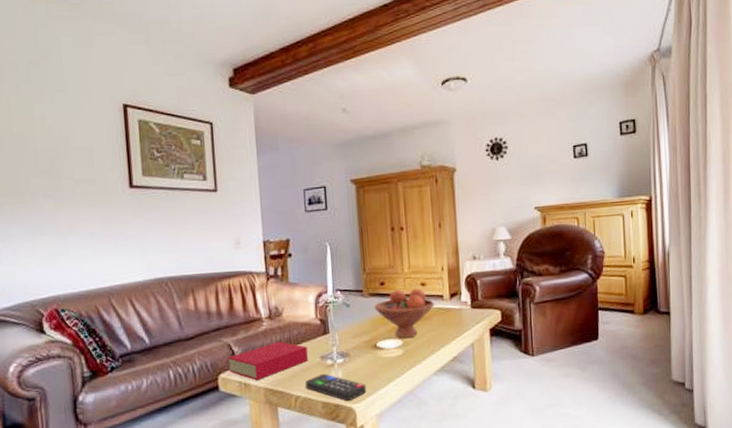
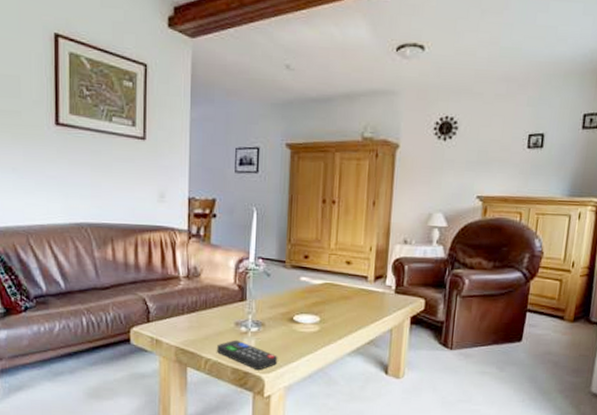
book: present [227,342,308,381] -> none [141,303,222,339]
fruit bowl: present [374,288,434,339] -> none [295,265,357,316]

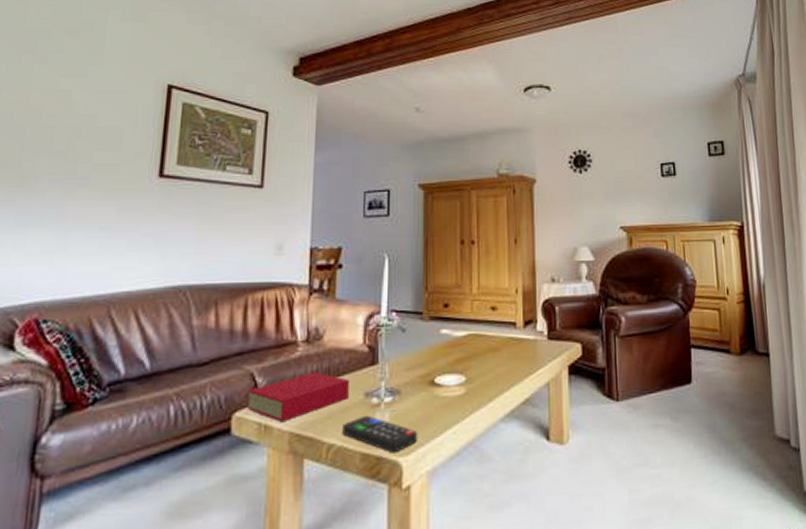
book: none [141,303,222,339] -> present [246,372,349,423]

